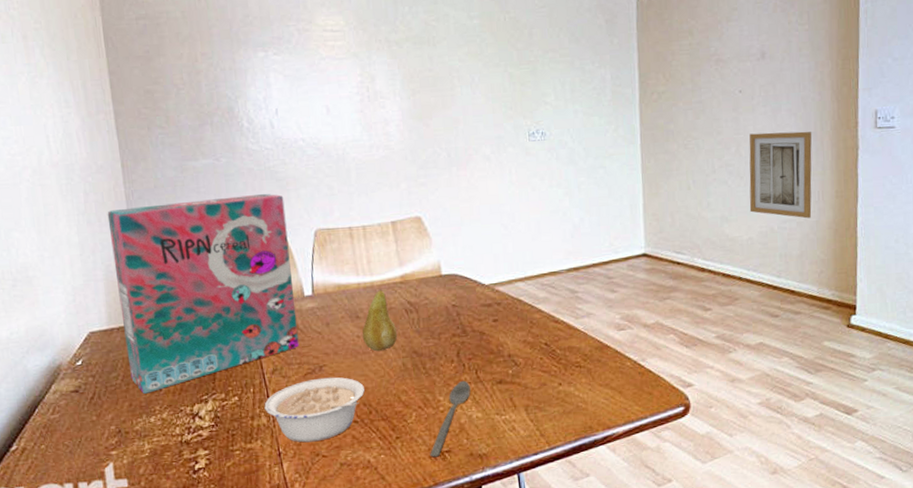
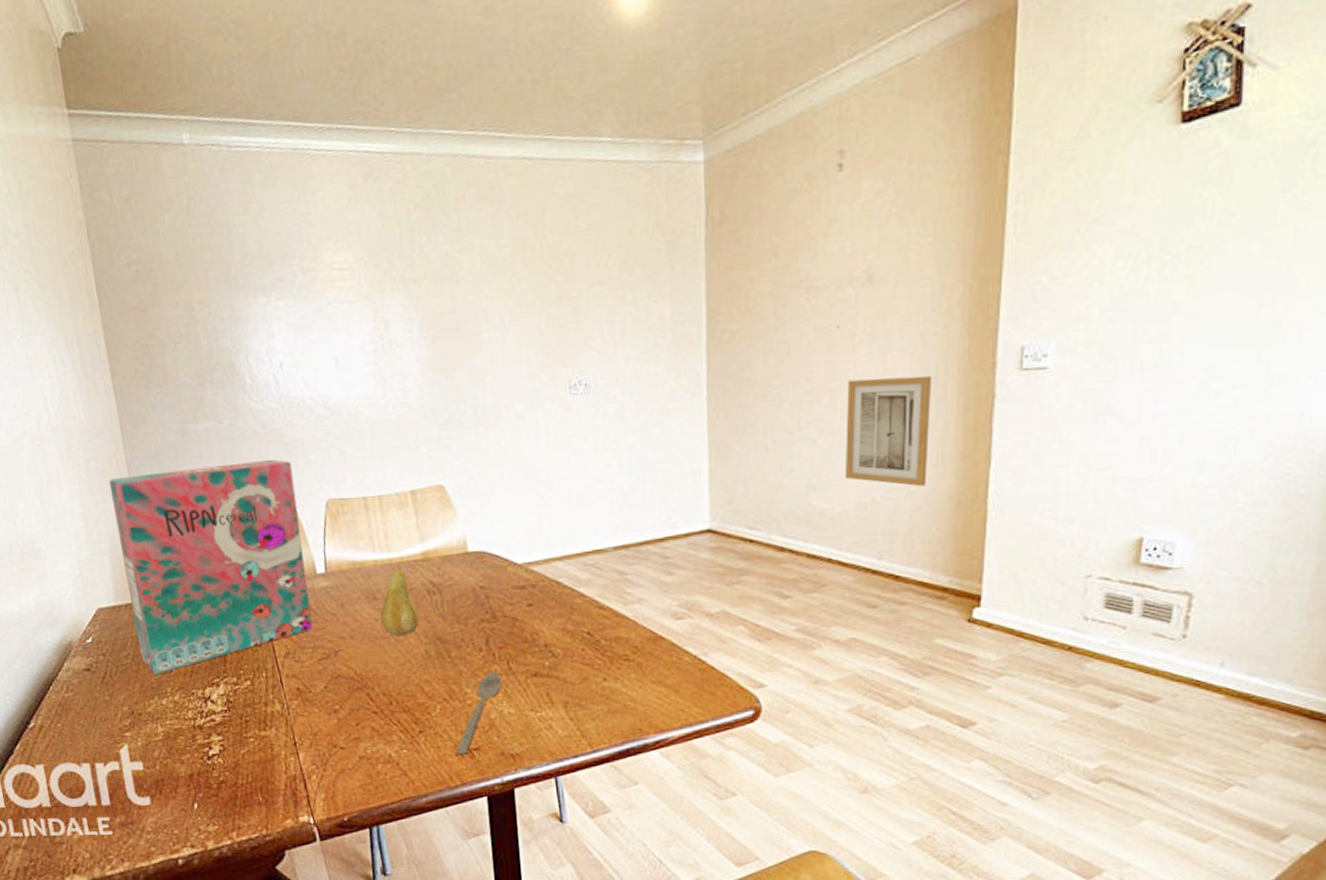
legume: present [264,377,365,443] -> none [277,663,384,733]

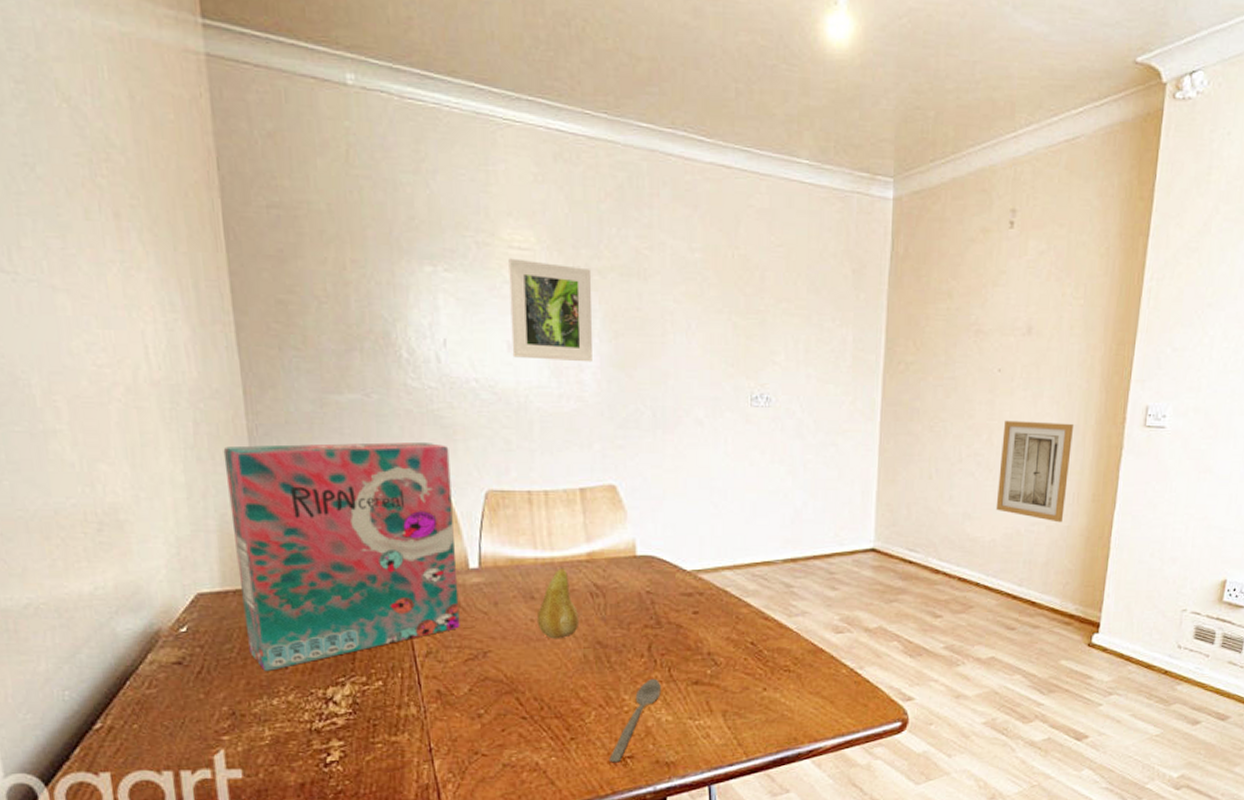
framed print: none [331,279,414,372] -> present [508,258,593,363]

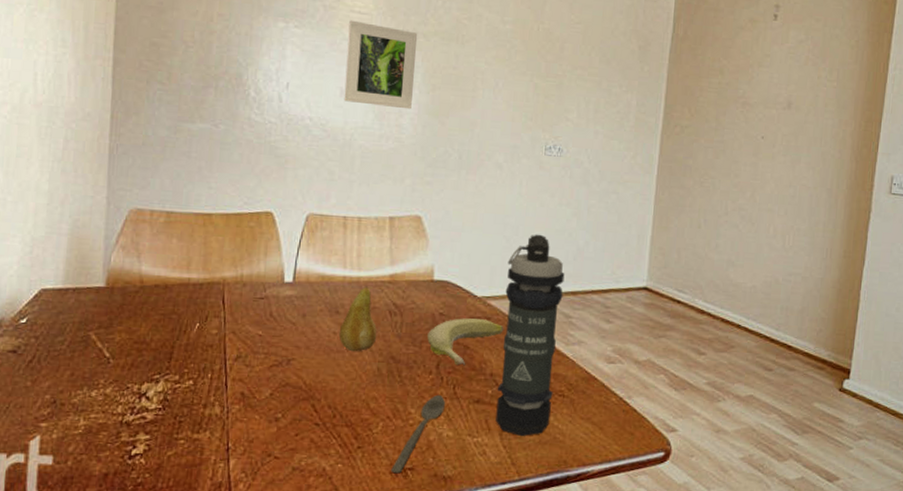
cereal box: present [223,441,460,671] -> none [78,162,280,364]
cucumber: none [635,595,719,646] -> present [427,318,504,366]
smoke grenade: none [717,497,782,715] -> present [496,234,565,436]
wall art: present [995,420,1075,523] -> none [757,181,828,275]

